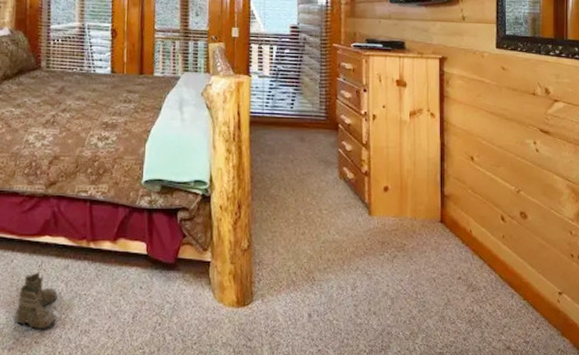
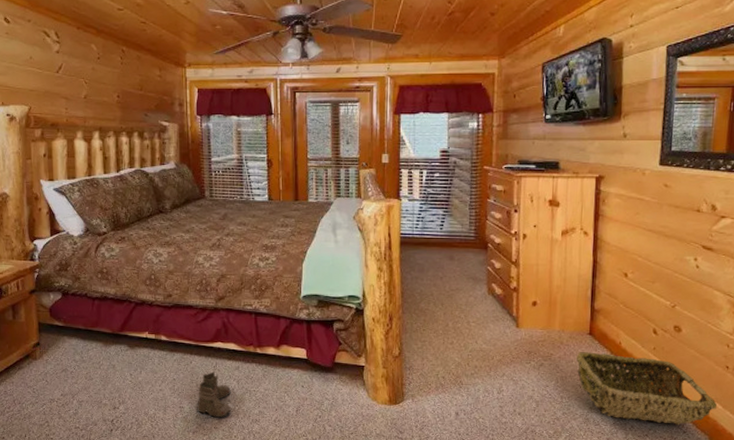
woven basket: none [428,241,565,321] -> present [575,352,717,426]

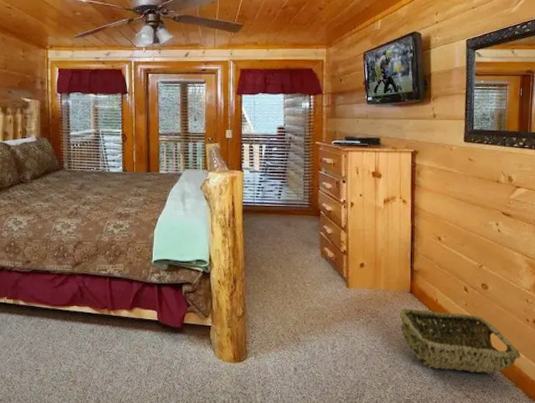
boots: present [197,371,231,421] -> none [52,334,86,383]

